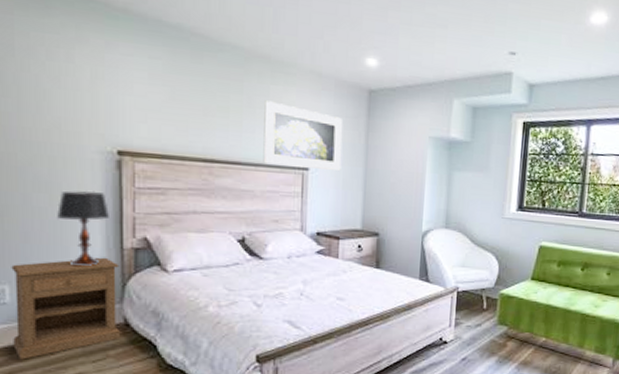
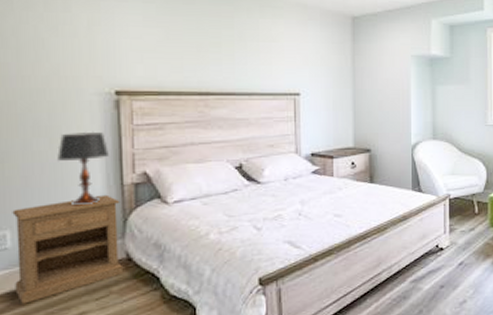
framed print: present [263,100,343,170] -> none [255,33,331,93]

